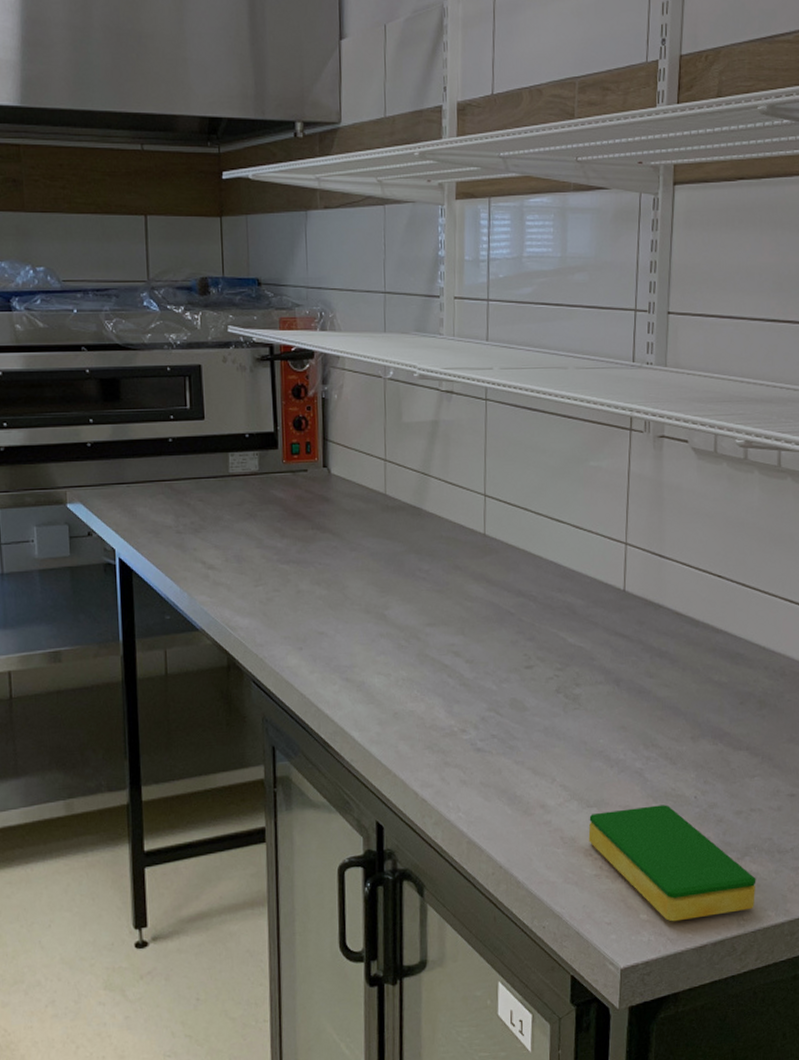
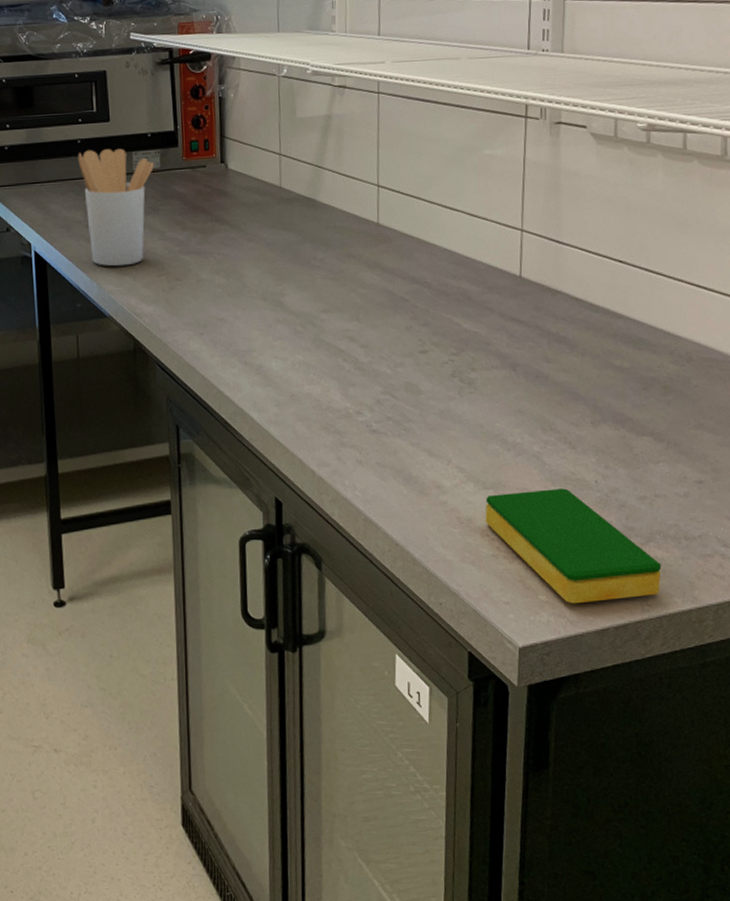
utensil holder: none [169,449,253,576] -> present [78,148,155,267]

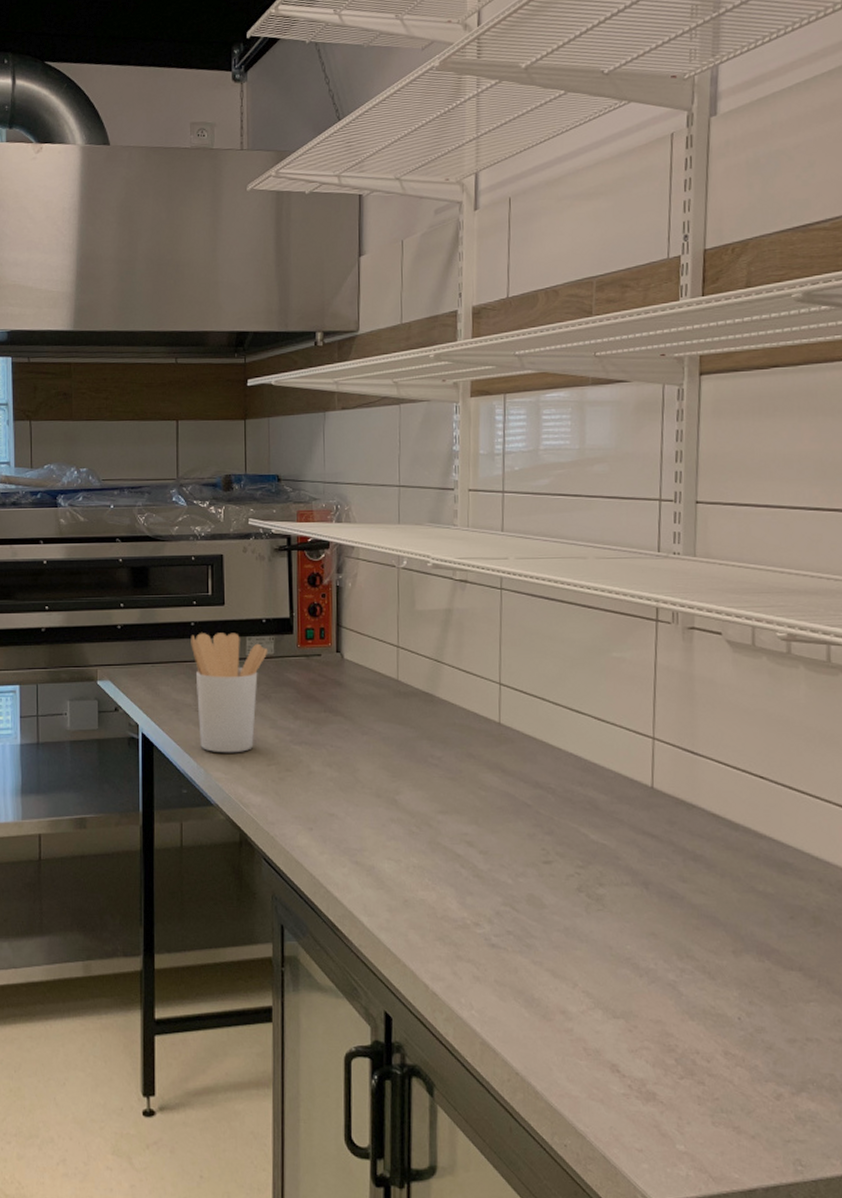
dish sponge: present [485,488,662,604] -> none [615,1023,816,1158]

